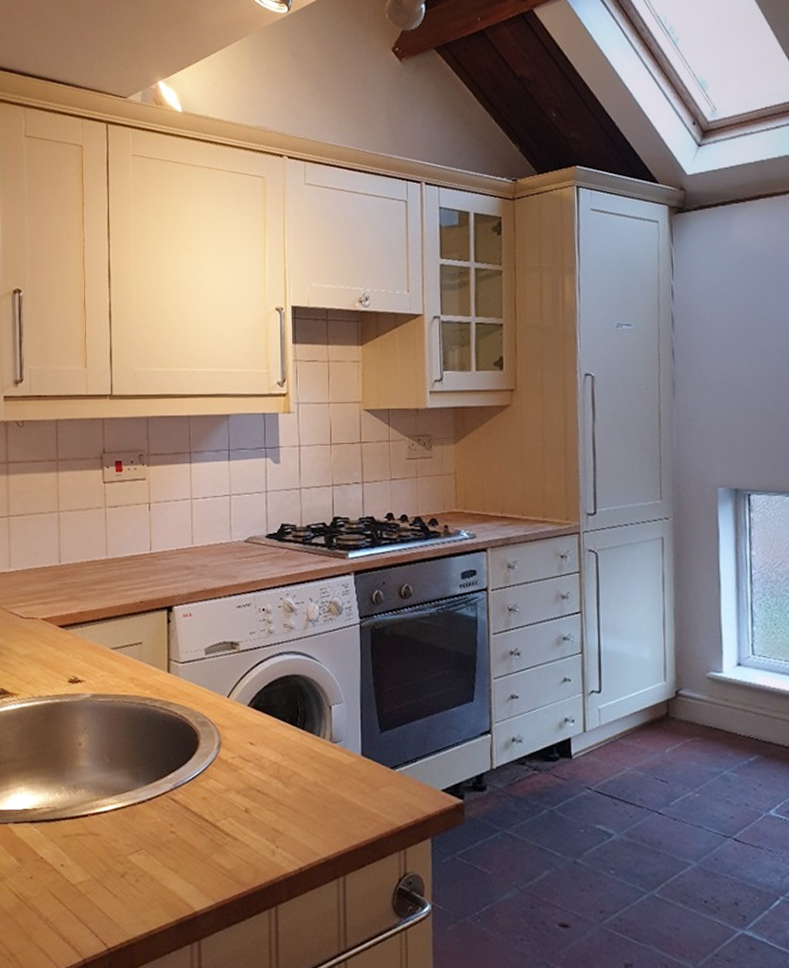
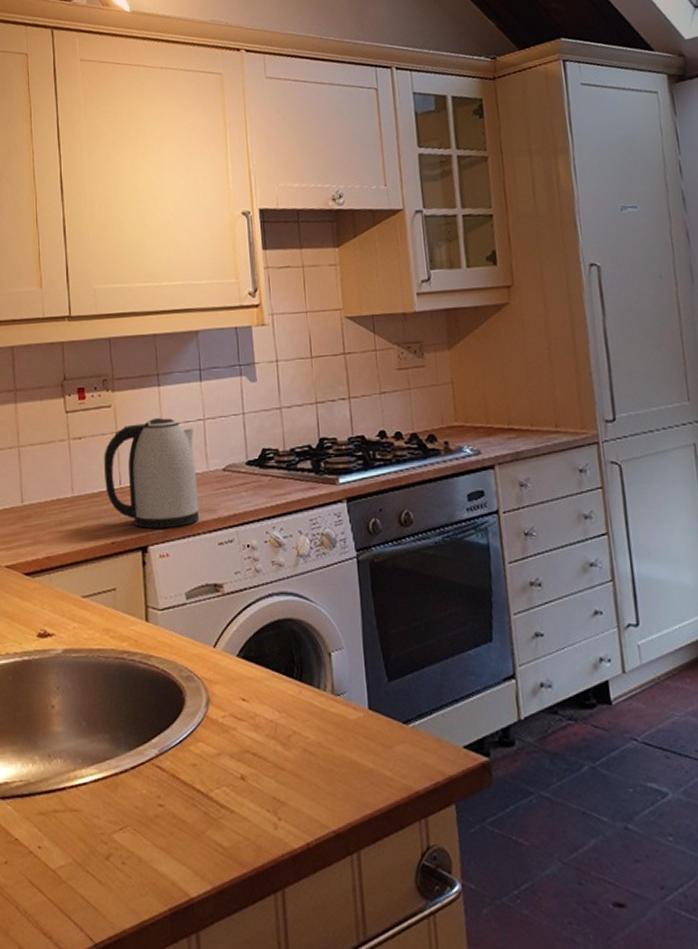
kettle: none [137,491,221,592] -> present [104,417,200,529]

